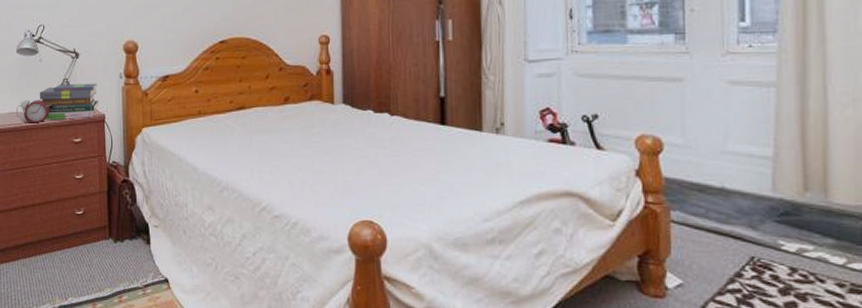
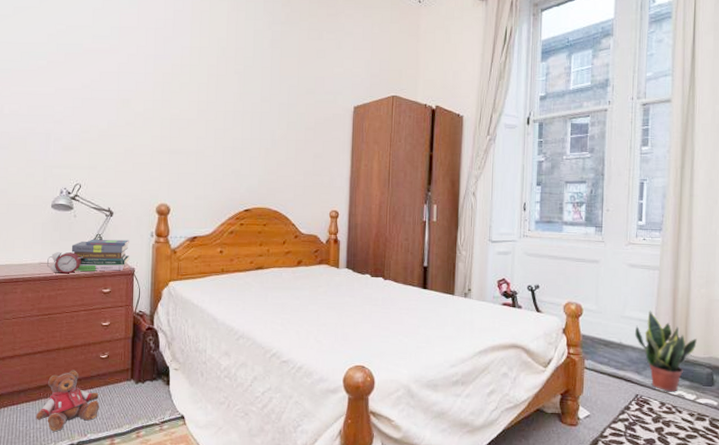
teddy bear: none [16,227,79,295] -> present [36,370,100,432]
potted plant: none [743,141,843,254] -> present [634,310,697,392]

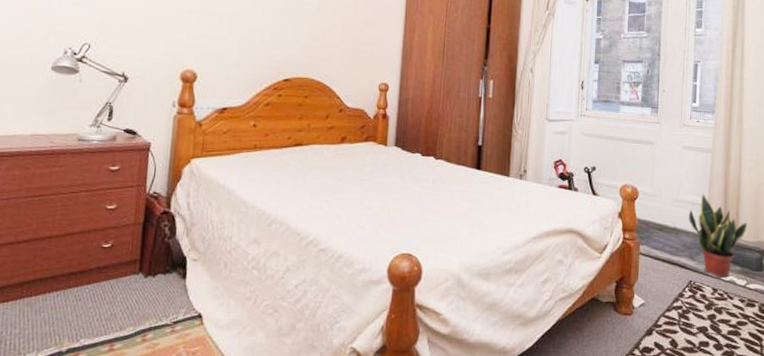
teddy bear: present [36,370,100,432] -> none [15,262,98,338]
alarm clock: present [46,252,83,274] -> none [40,122,88,148]
books: present [71,239,130,272] -> none [73,107,146,146]

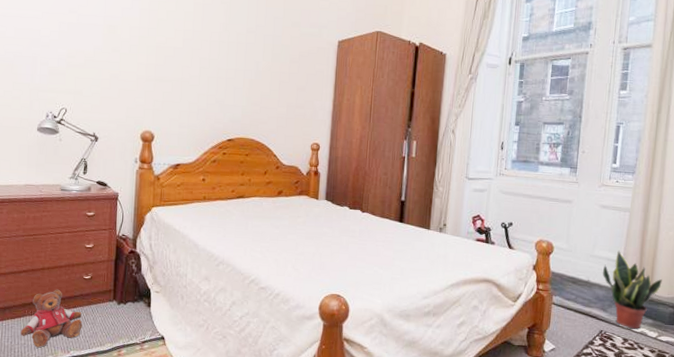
teddy bear: none [15,262,98,338] -> present [21,289,83,348]

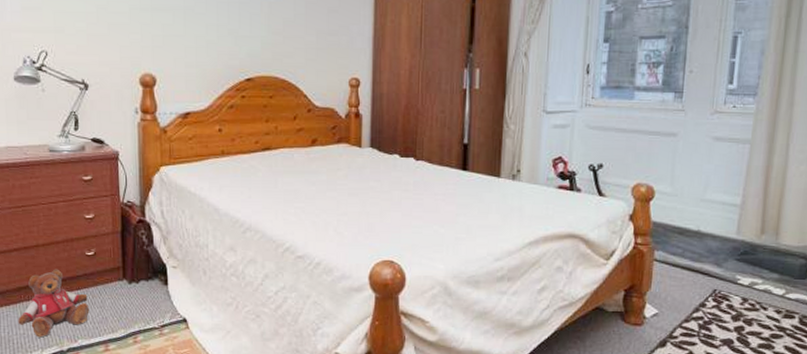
potted plant: present [602,250,662,330] -> none [715,191,791,287]

